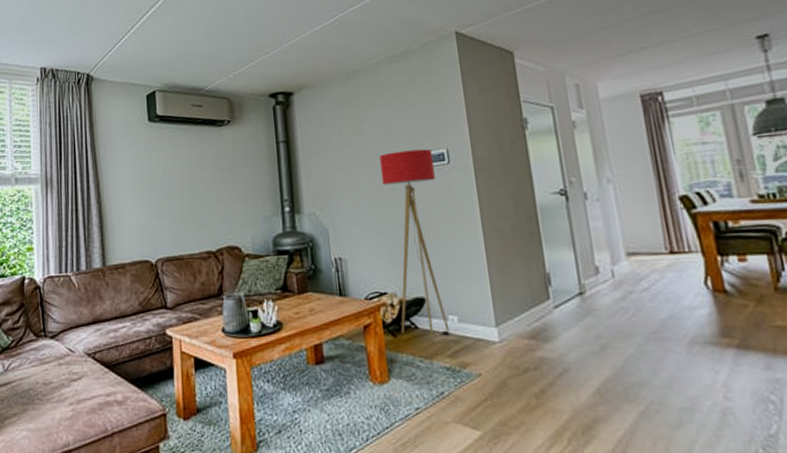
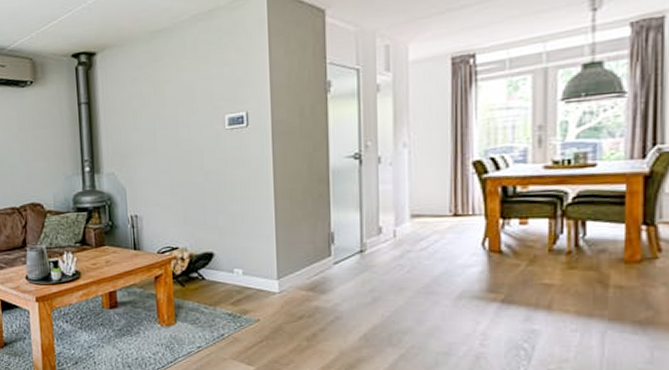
floor lamp: present [379,148,450,344] -> none [178,111,234,294]

